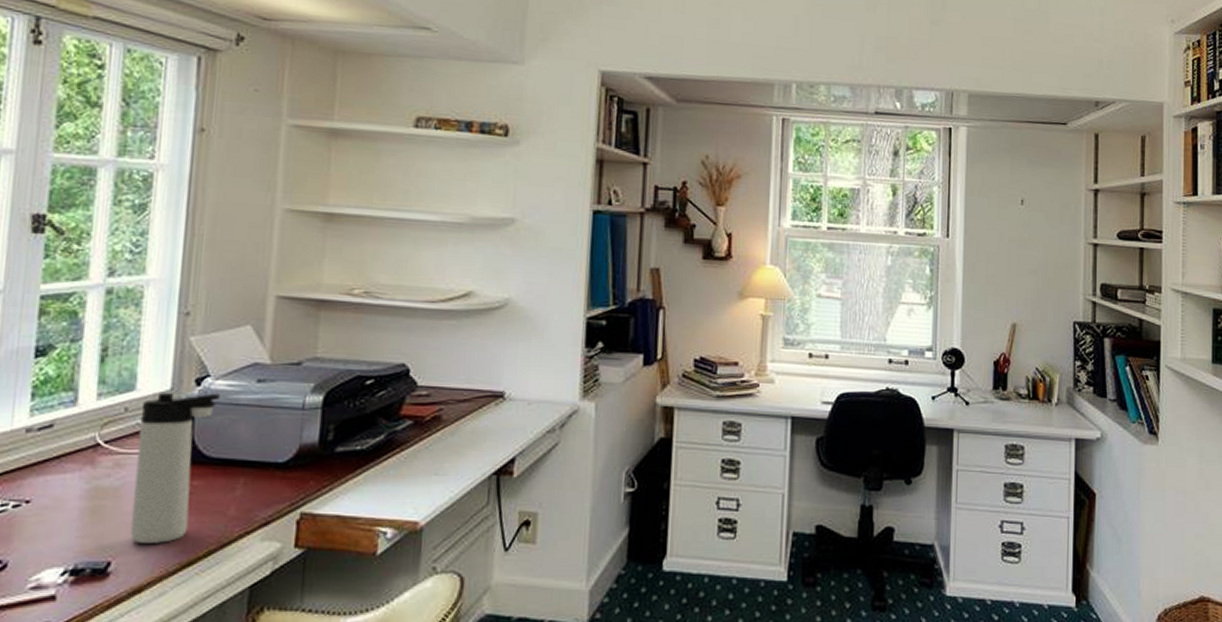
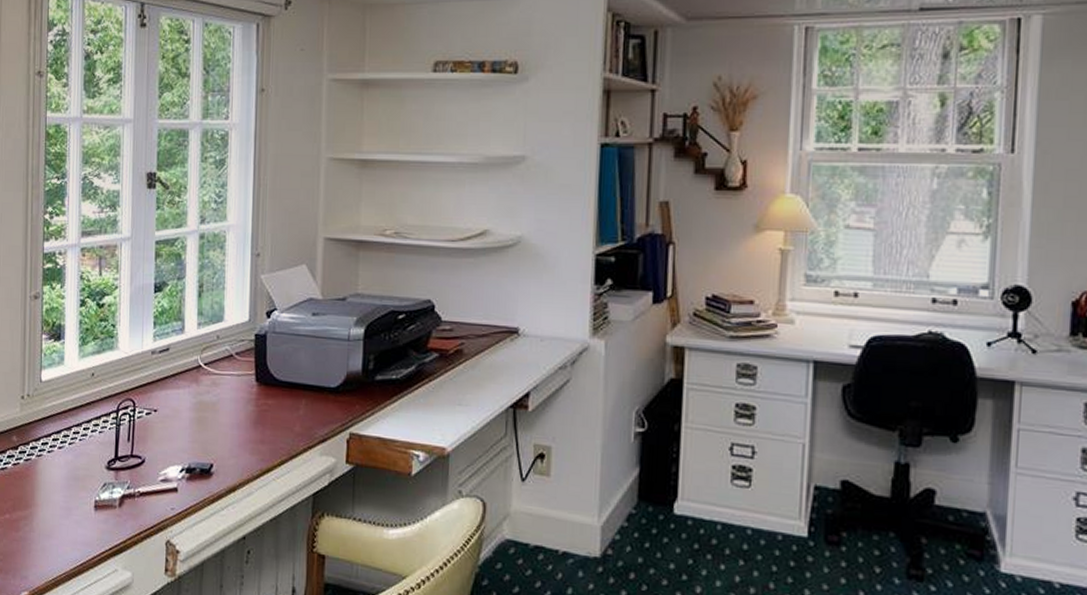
thermos bottle: present [131,393,221,543] -> none [225,324,286,452]

